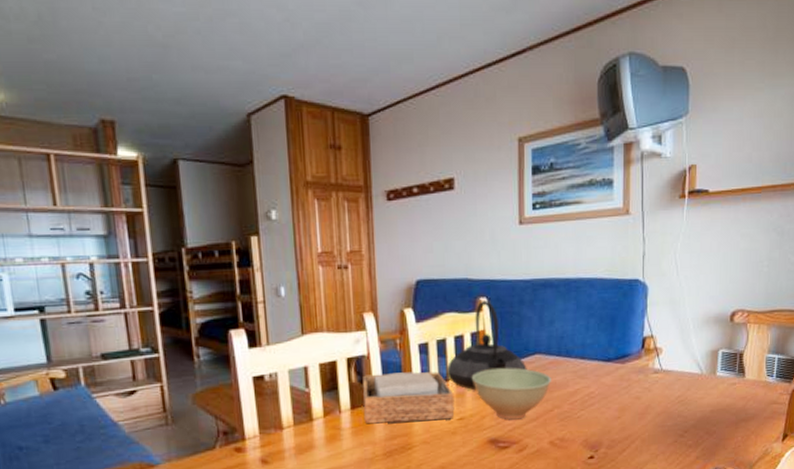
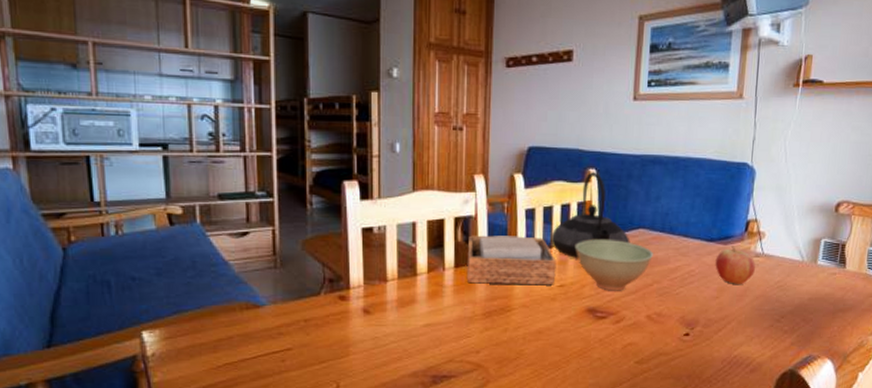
fruit: none [614,364,655,403] -> present [715,246,755,284]

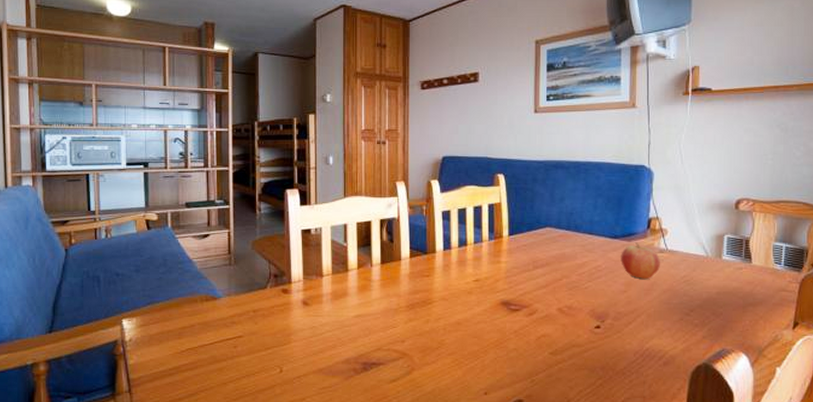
napkin holder: present [466,235,556,286] -> none [391,235,471,280]
teapot: present [551,172,630,259] -> none [465,177,539,256]
bowl: present [576,240,653,291] -> none [488,238,561,285]

